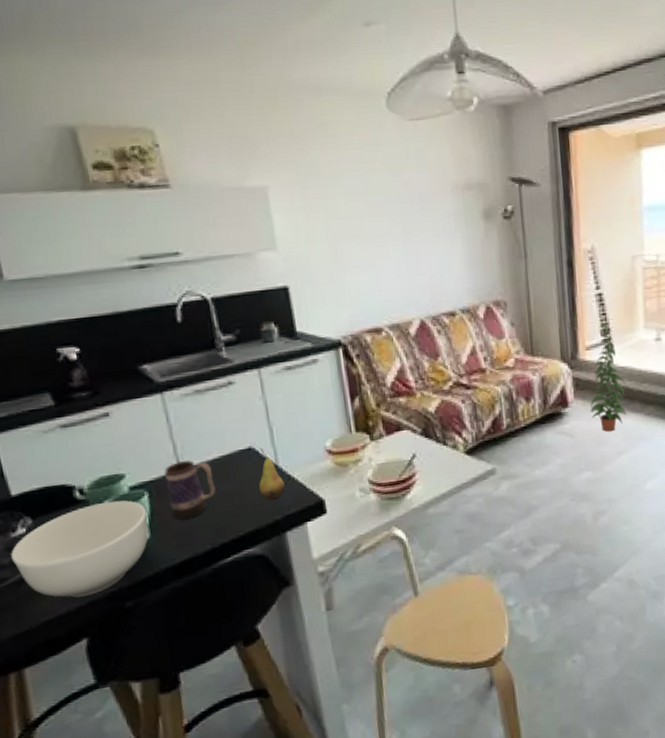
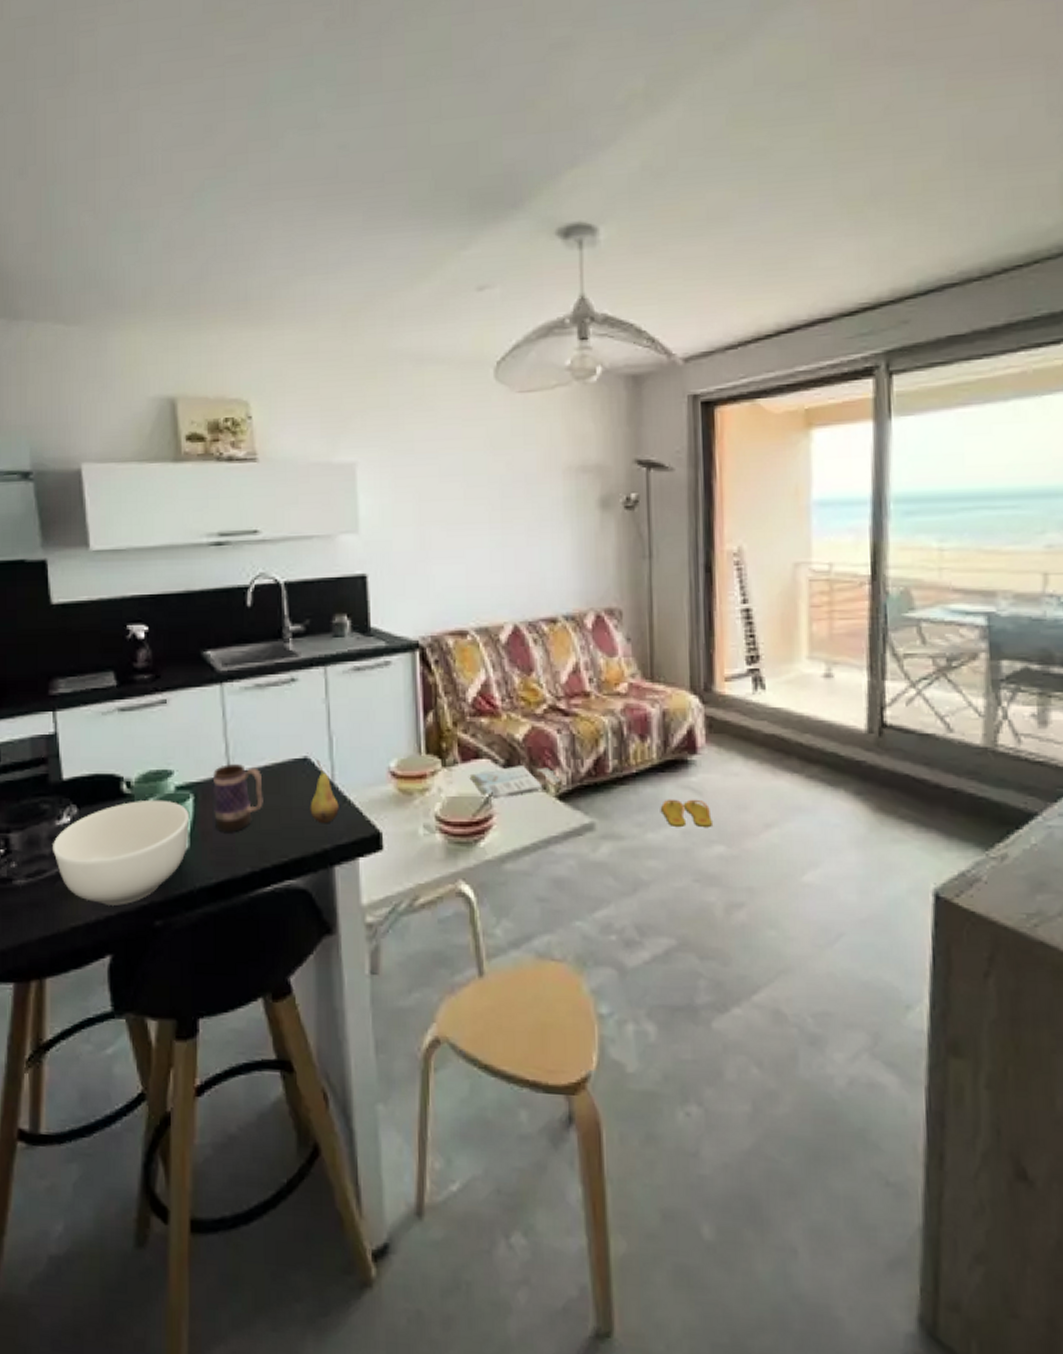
magazine: none [394,431,467,462] -> present [469,766,560,800]
flip-flop: none [544,440,581,463] -> present [661,799,712,827]
plant: present [590,322,627,432] -> none [726,646,780,795]

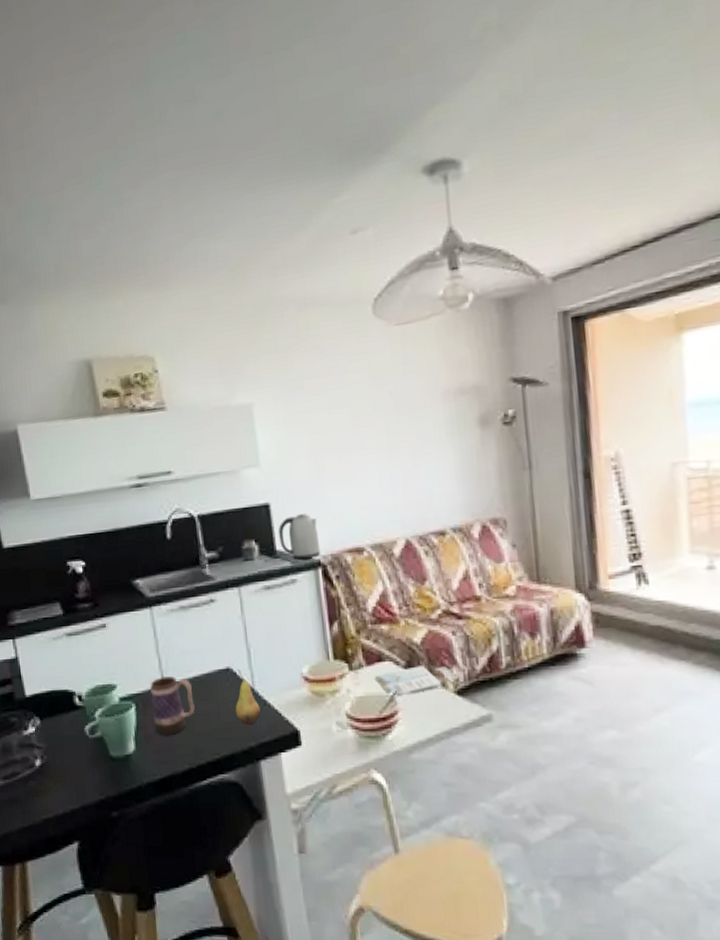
bowl: present [53,799,189,906] -> none [22,710,134,800]
kettle: none [375,589,420,641] -> present [278,513,321,561]
flip-flop: present [661,799,712,827] -> none [554,689,604,715]

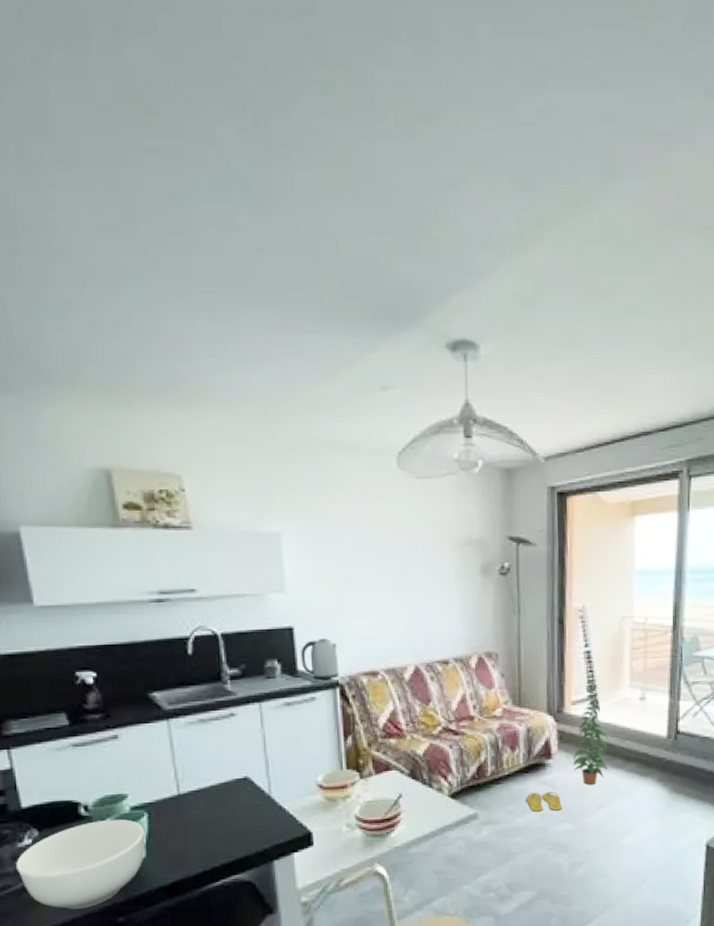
bowl: none [22,710,134,800] -> present [16,819,145,909]
mug: present [149,676,195,735] -> none [163,786,211,841]
fruit: present [235,670,261,725] -> none [251,779,276,829]
magazine: present [374,666,458,698] -> none [382,774,452,801]
flip-flop: none [554,689,604,715] -> present [526,791,562,812]
plant: none [614,544,667,682] -> present [572,678,609,786]

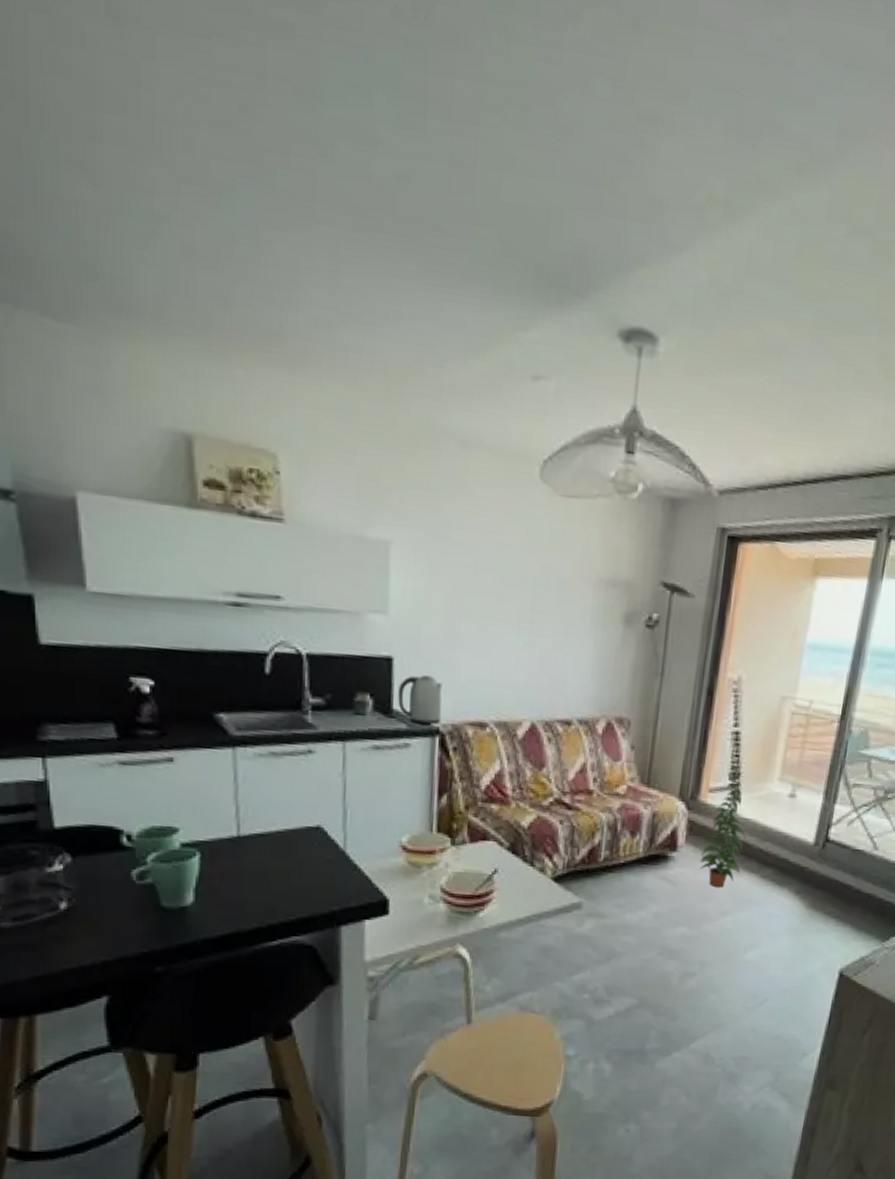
bowl: present [16,819,145,909] -> none [43,854,194,951]
flip-flop: present [526,791,562,812] -> none [640,886,680,912]

